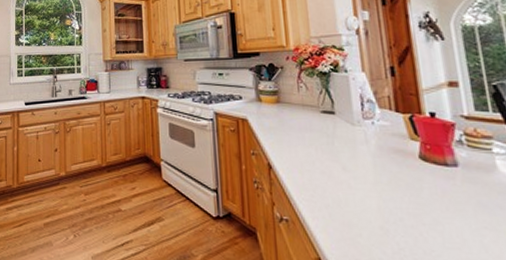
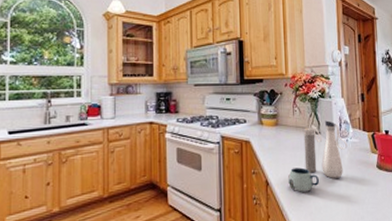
mug: none [295,151,337,180] -> present [288,167,320,192]
water bottle: none [312,98,374,168] -> present [303,120,348,178]

